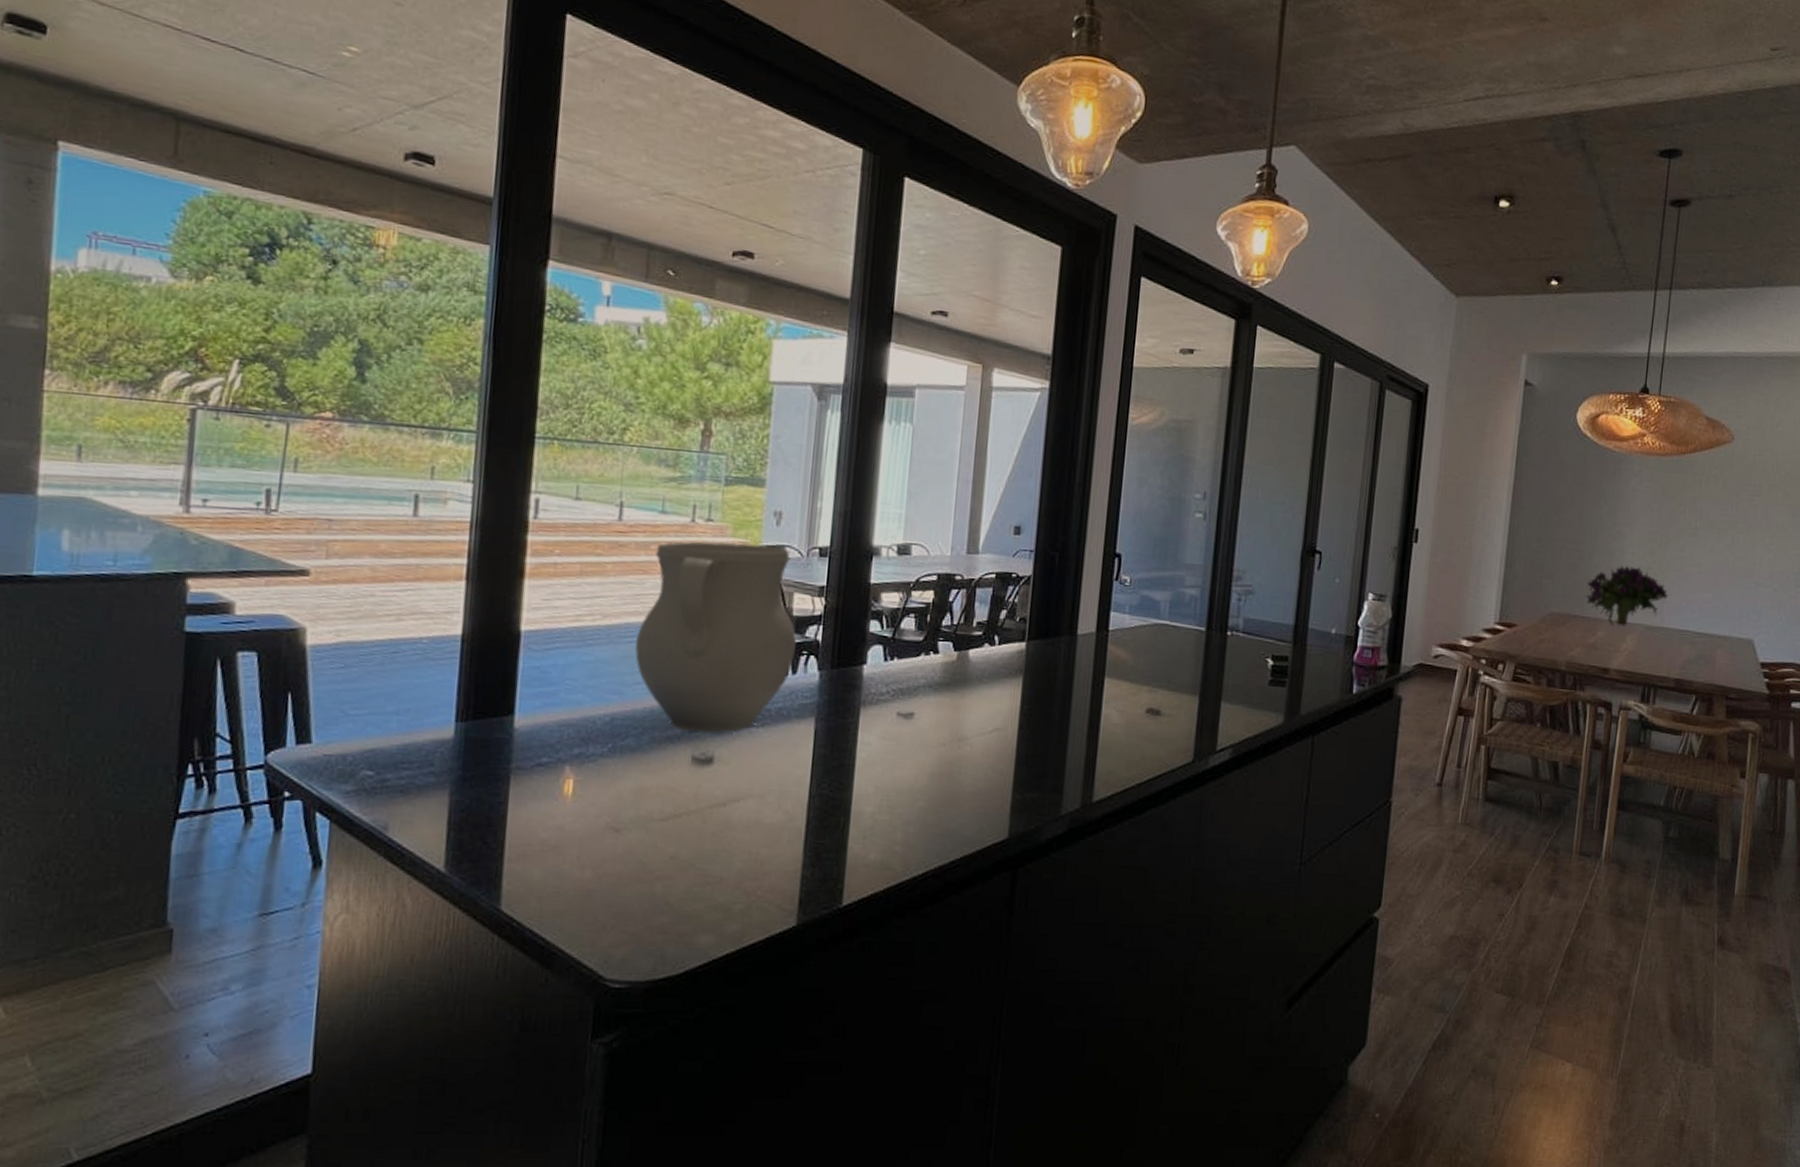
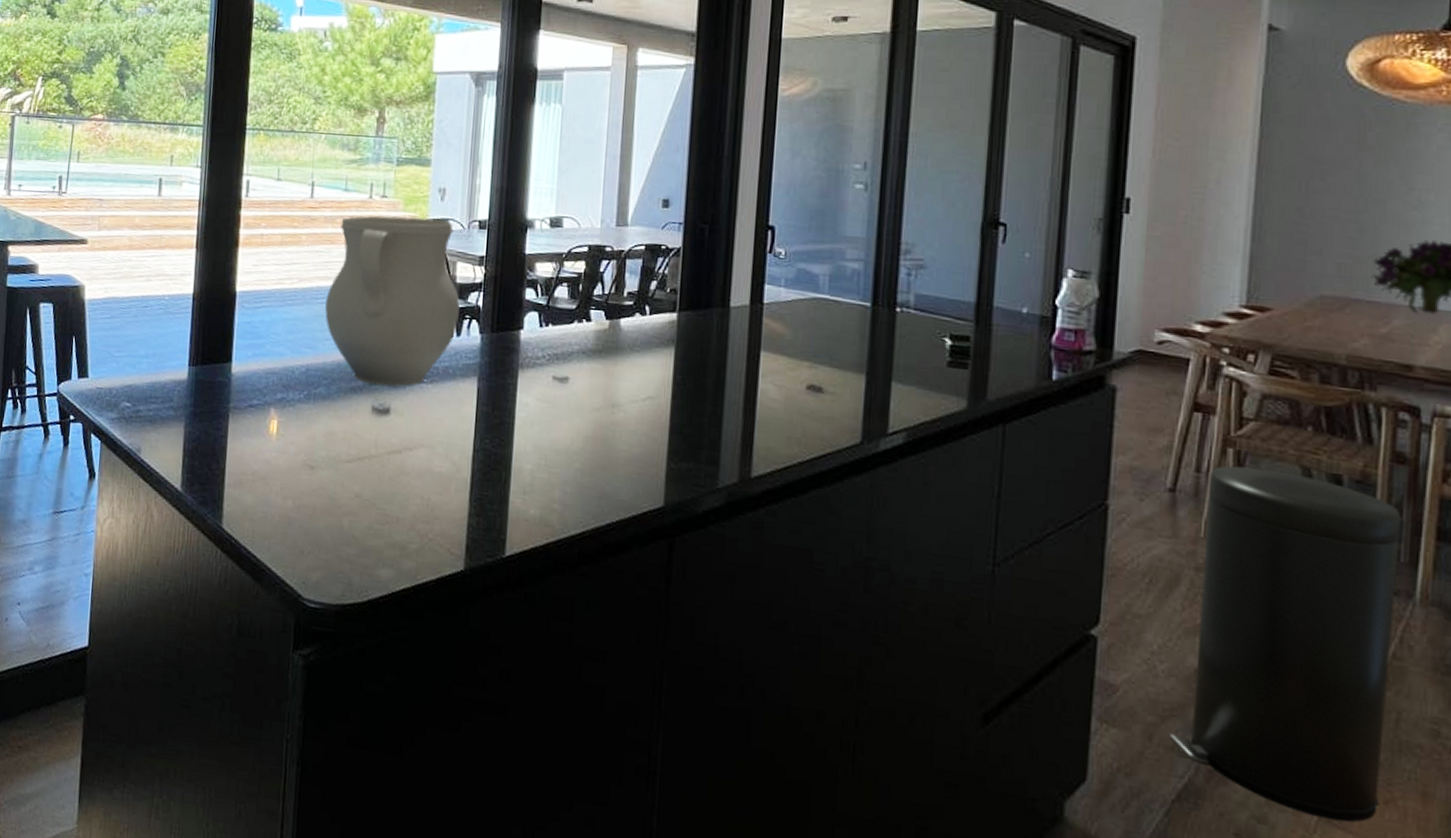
pedal bin: none [1428,760,1598,1046] -> present [1168,465,1405,822]

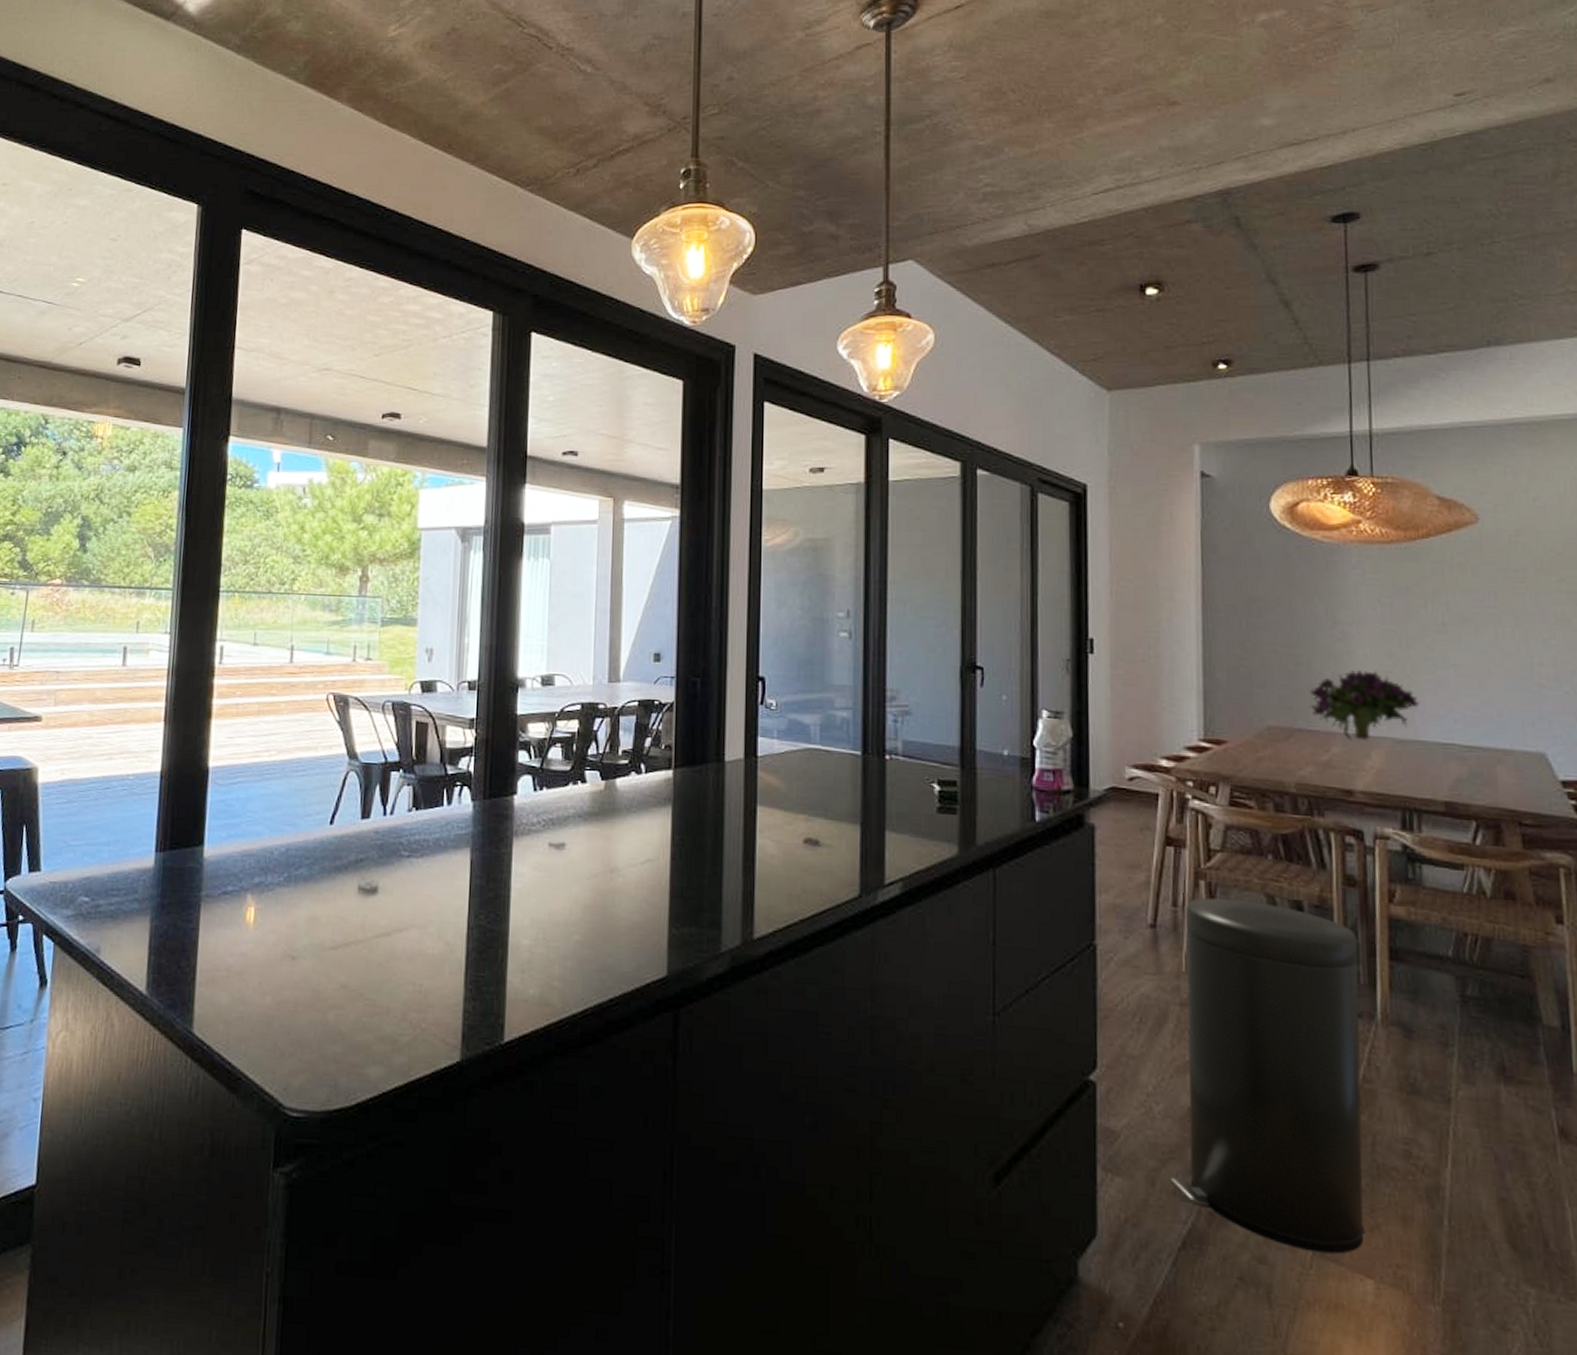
ceramic jug: present [325,215,460,387] -> none [306,679,450,864]

